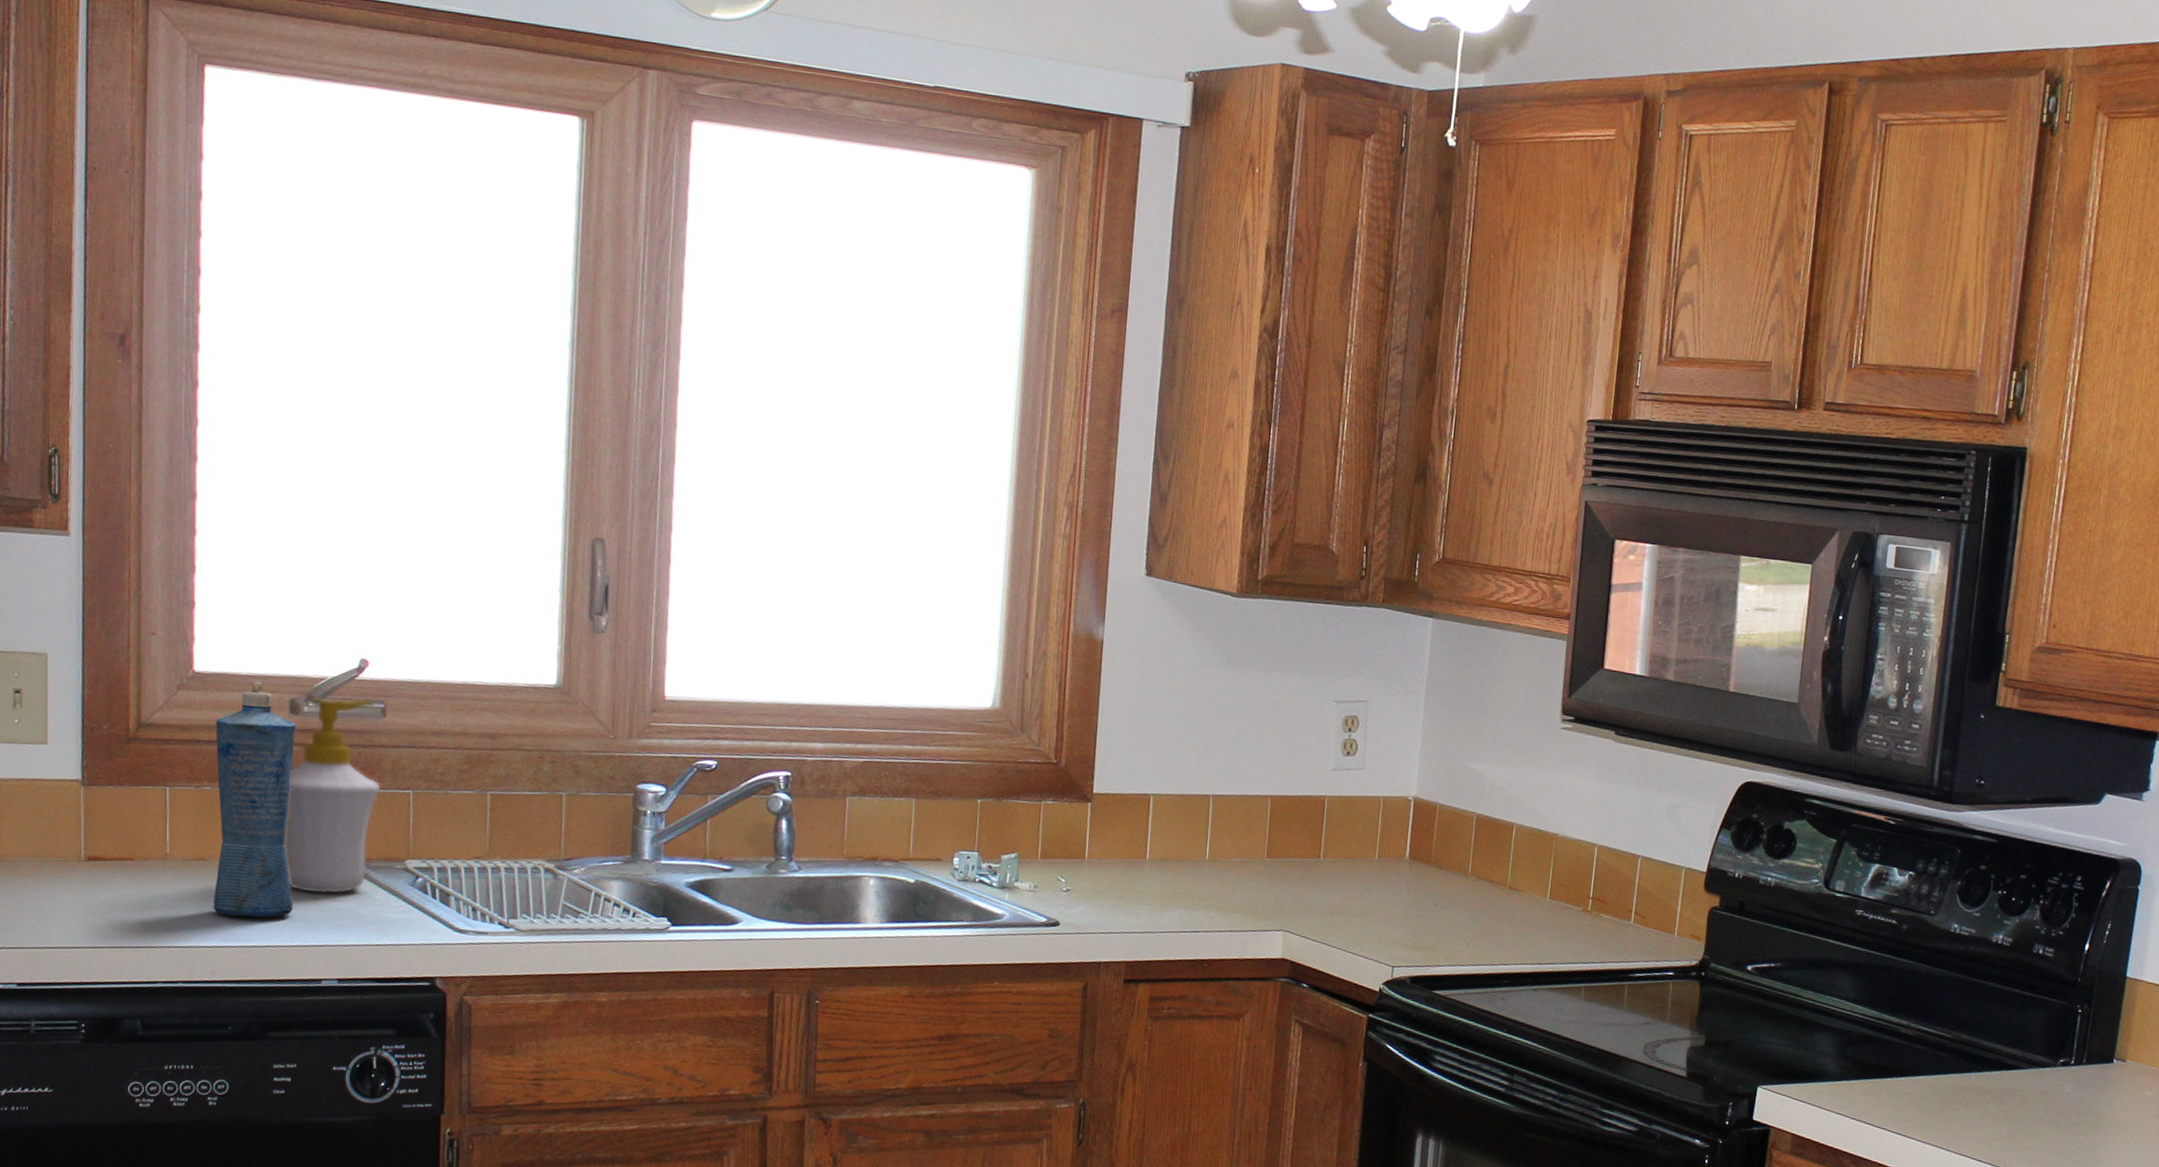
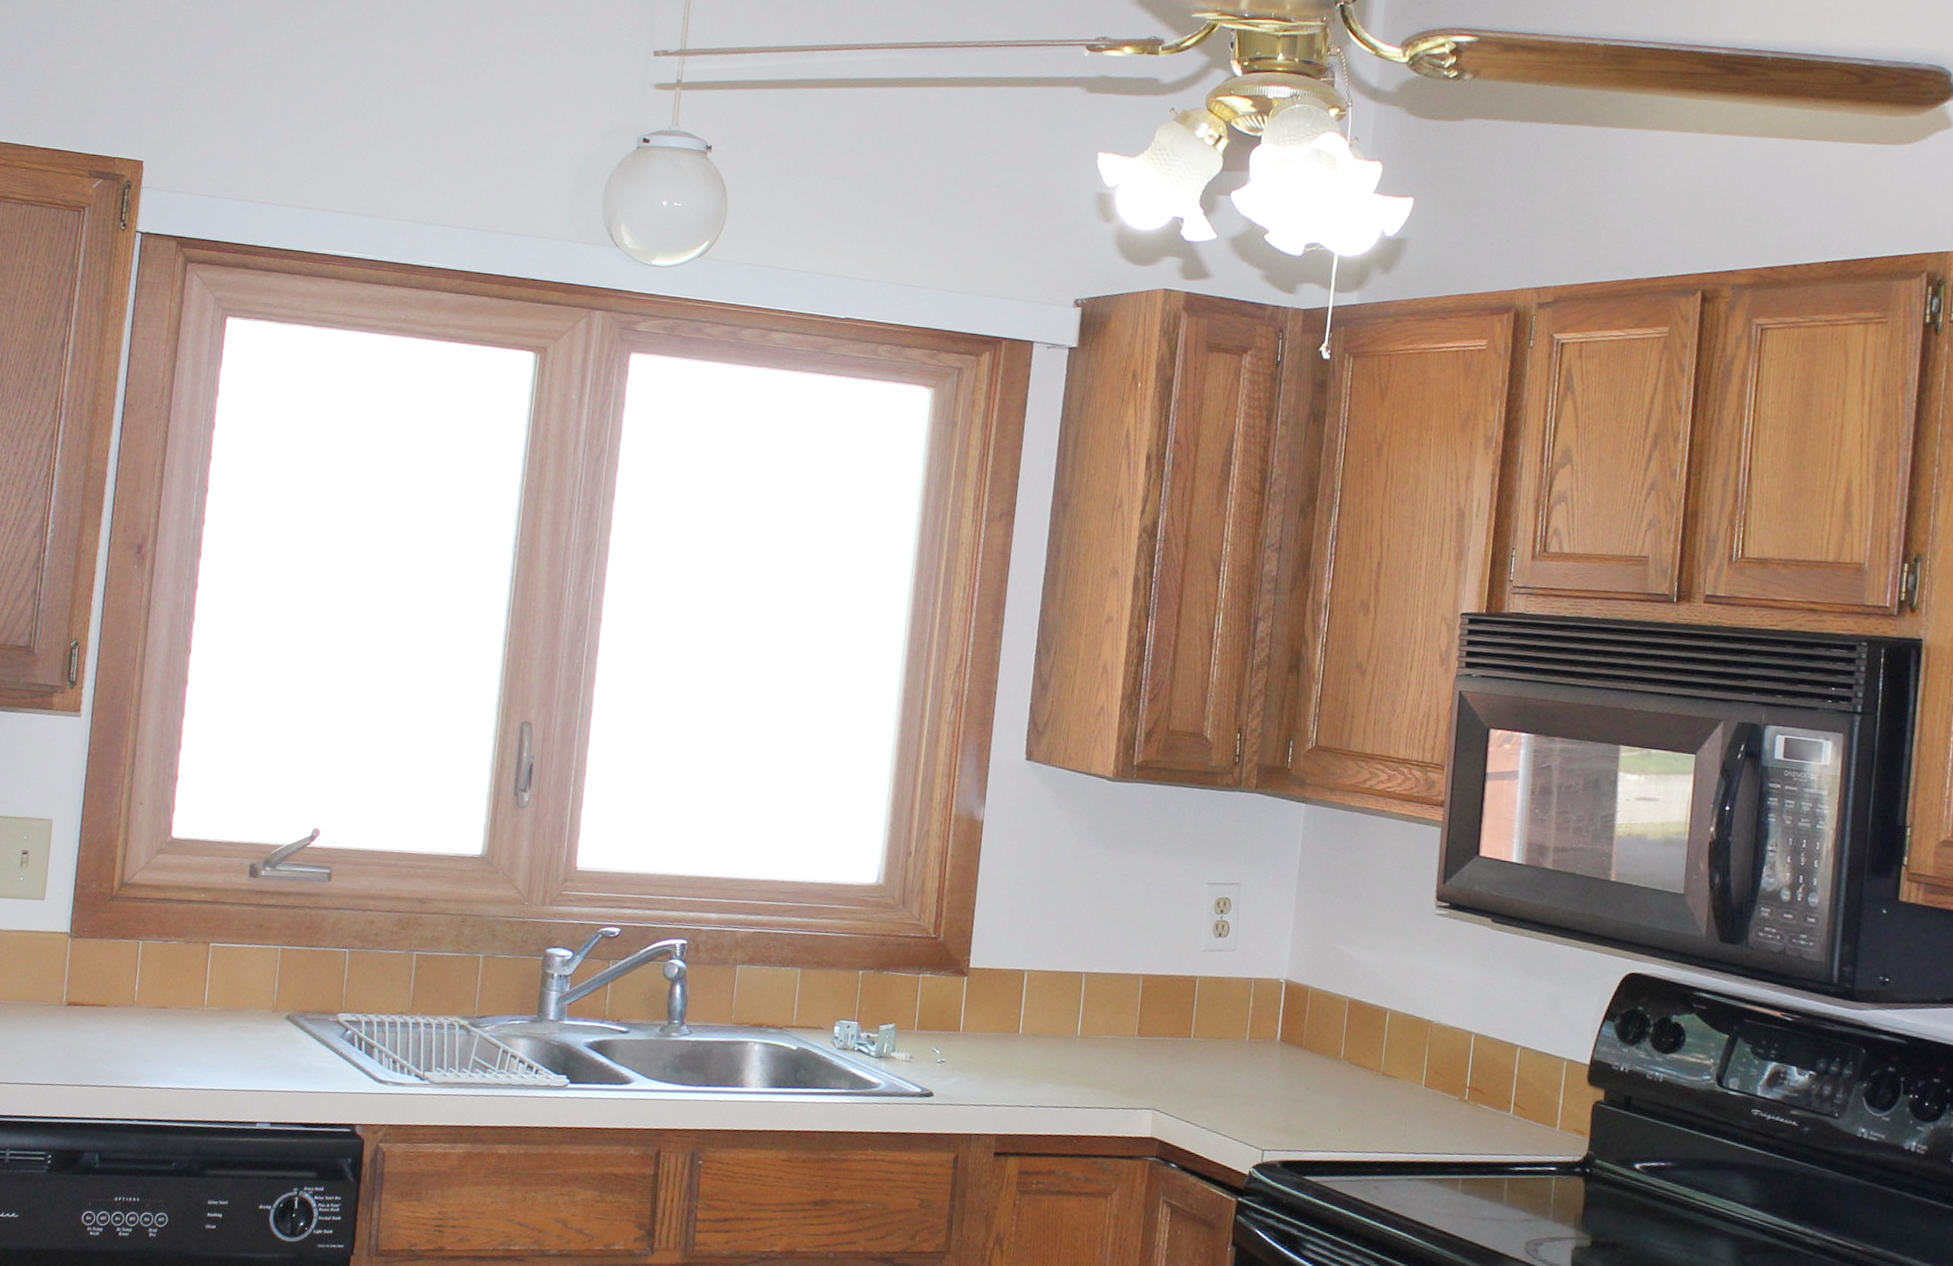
squeeze bottle: present [213,681,296,918] -> none [169,847,254,1063]
soap bottle: present [284,697,381,894] -> none [234,862,322,1043]

